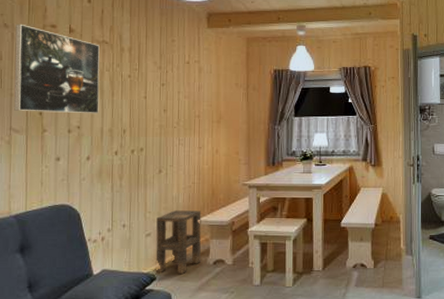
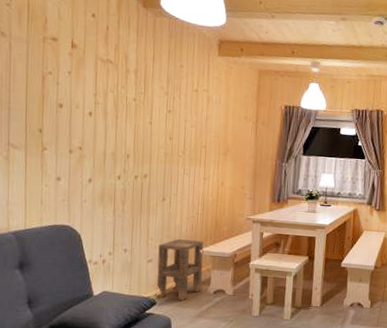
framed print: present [14,23,100,114] -> none [12,33,104,136]

